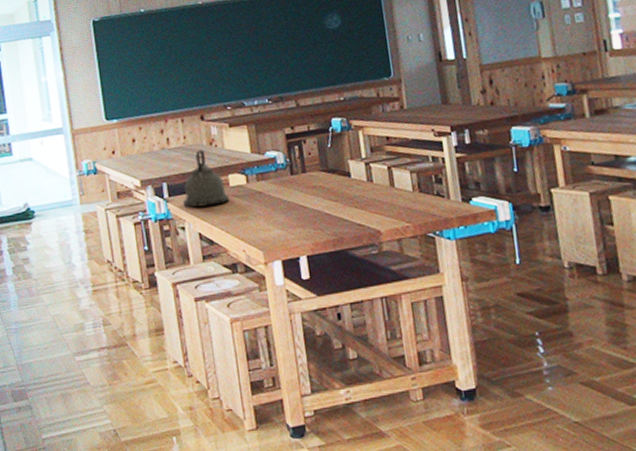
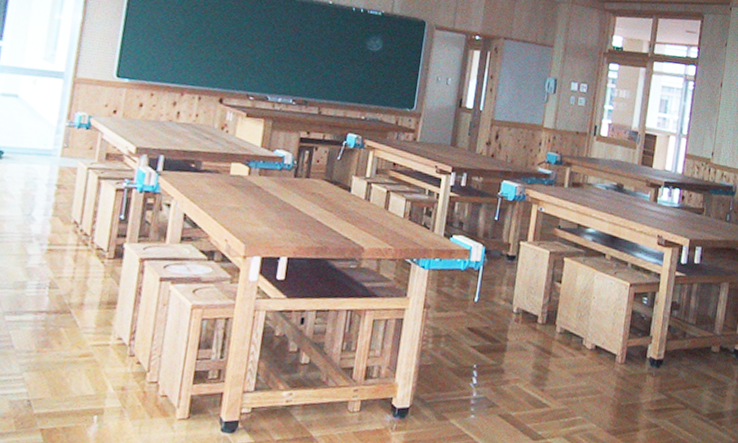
kettle: present [182,150,230,208] -> none [175,131,227,190]

